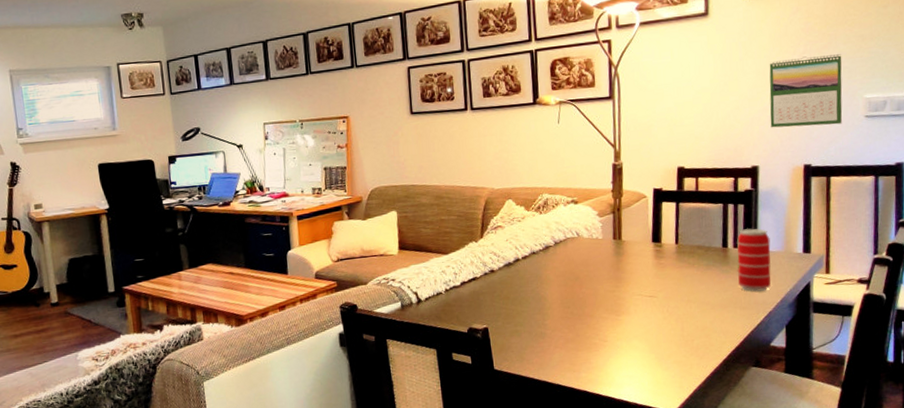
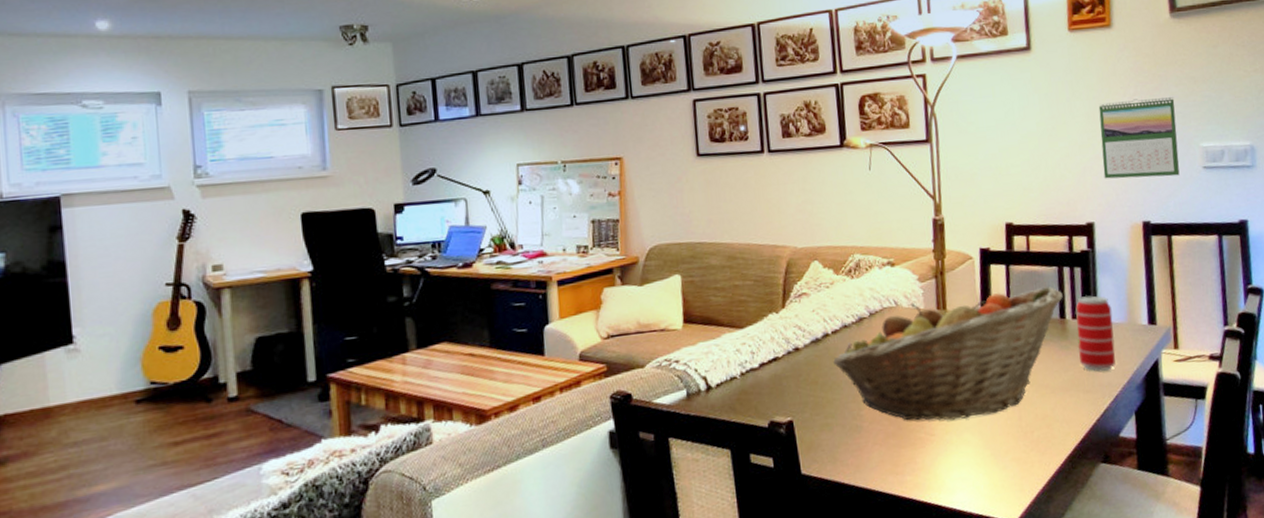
fruit basket: none [523,220,726,330] -> present [833,285,1063,421]

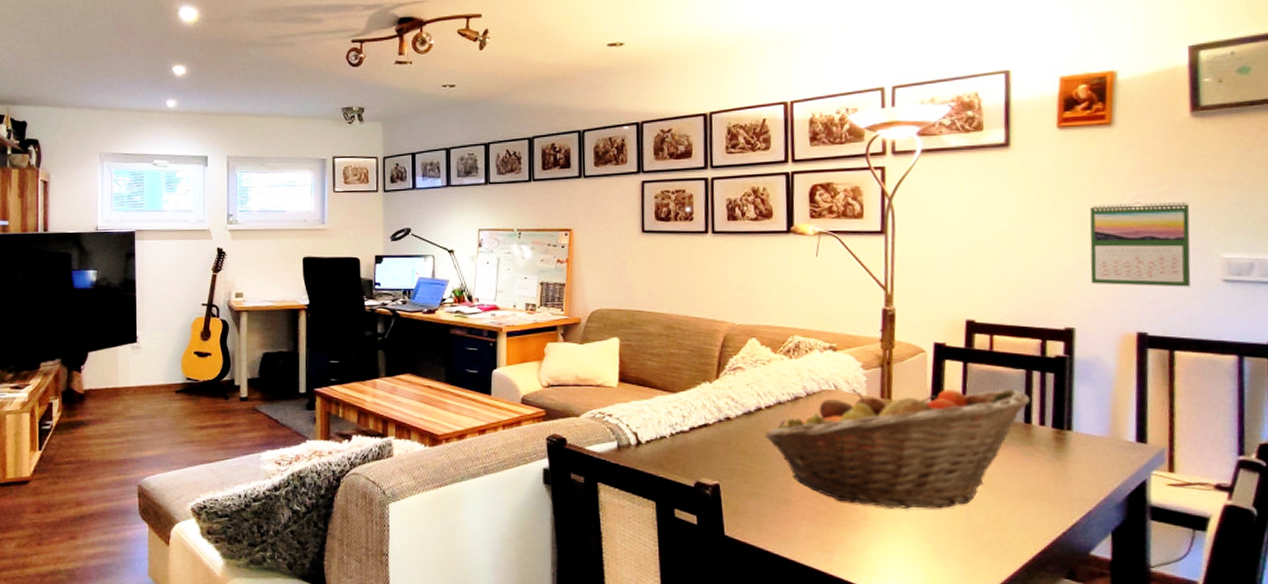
beverage can: present [1075,295,1116,371] -> none [1043,404,1091,483]

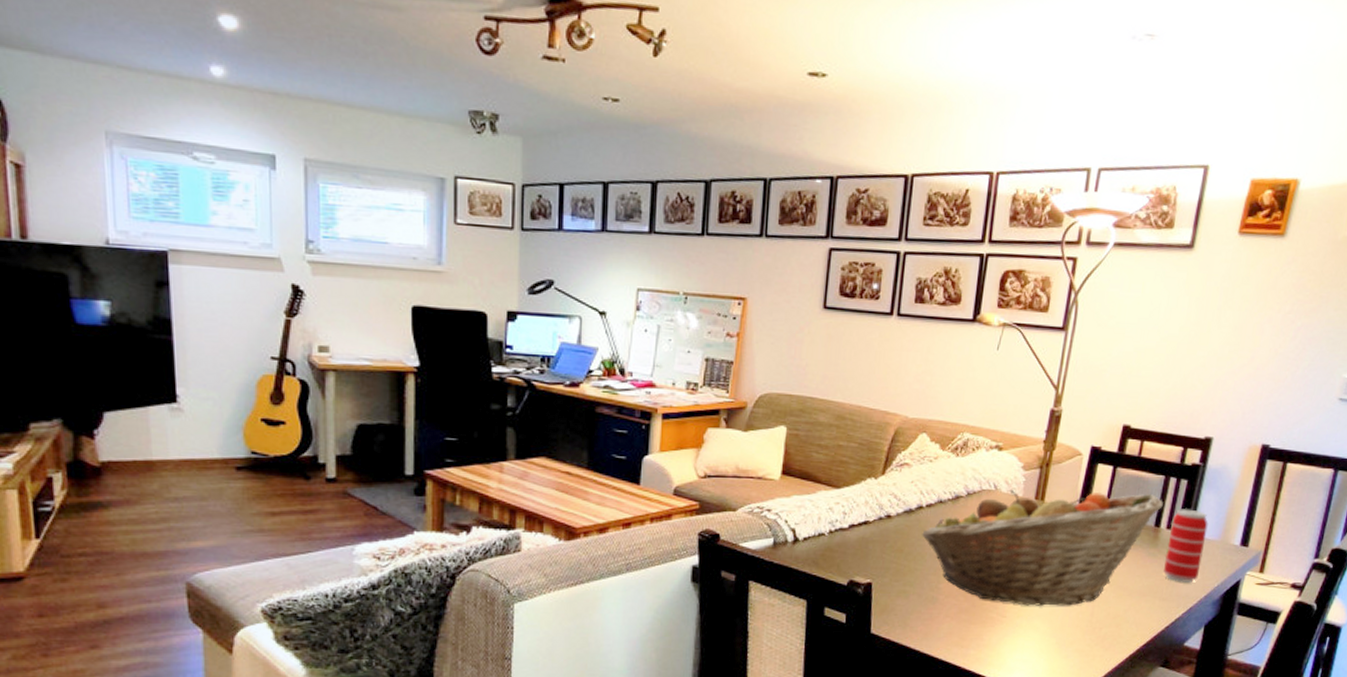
beverage can: none [1043,404,1091,483] -> present [1164,509,1208,582]
calendar: present [1089,202,1191,287] -> none [1235,316,1329,404]

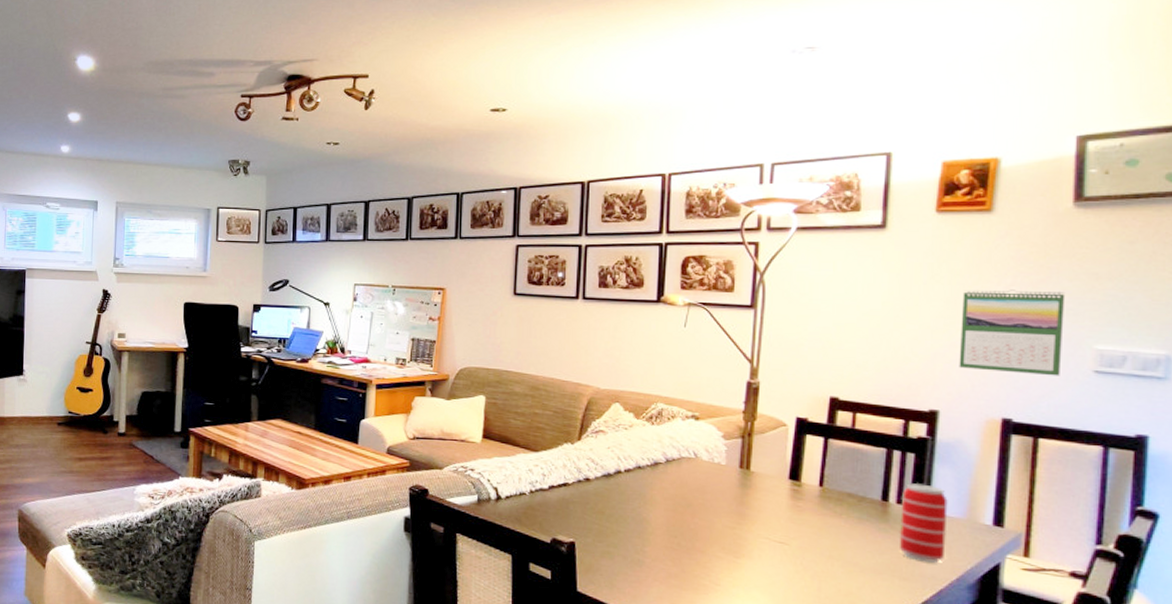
fruit basket: present [922,489,1163,606] -> none [622,457,889,579]
calendar: none [1235,316,1329,404] -> present [959,289,1066,376]

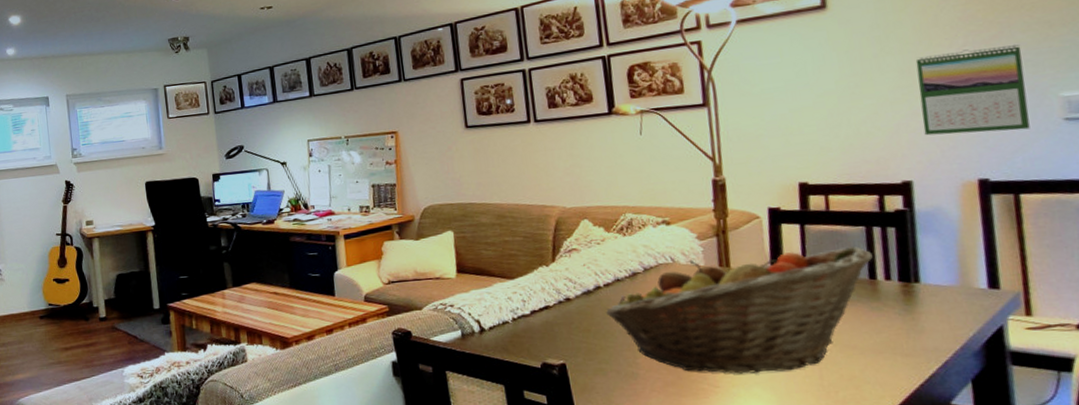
fruit basket: none [622,457,889,579] -> present [606,245,873,374]
beverage can: present [899,483,948,563] -> none [889,256,944,335]

